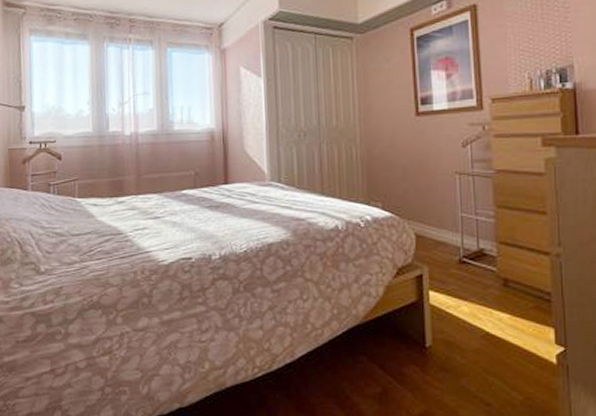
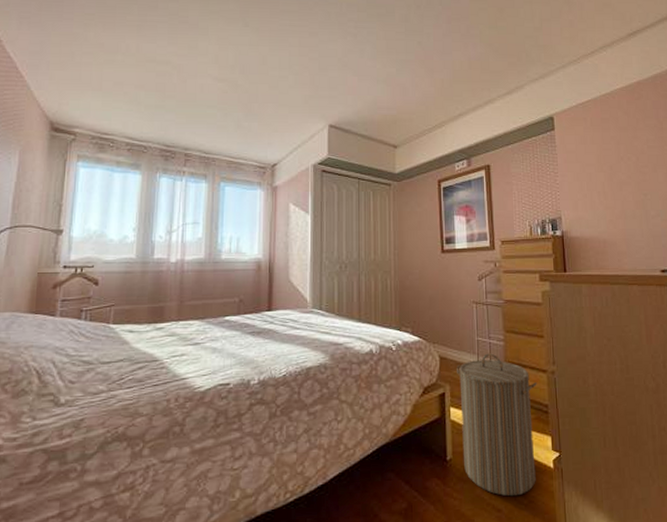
laundry hamper: none [436,232,537,391] -> present [457,353,537,497]

